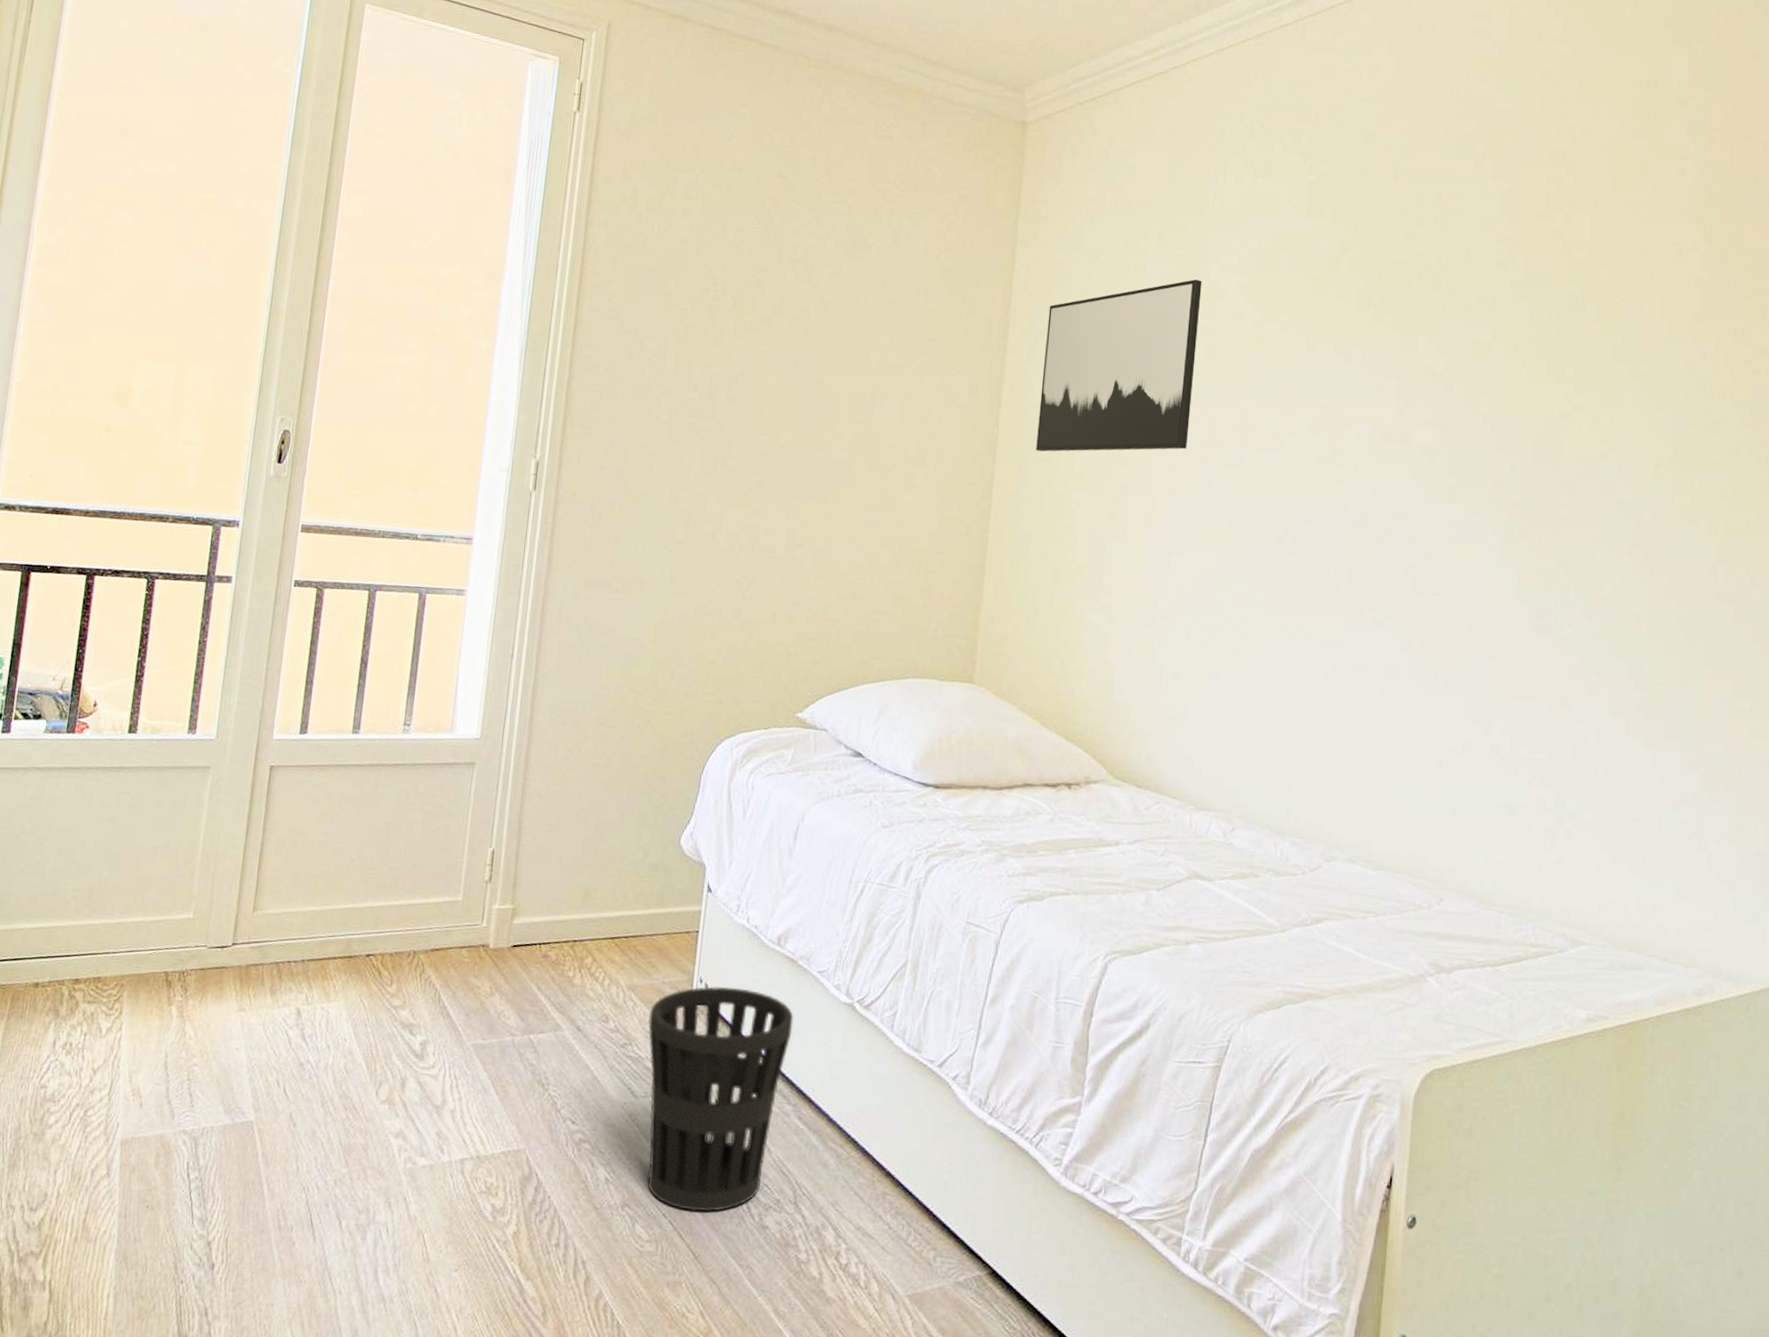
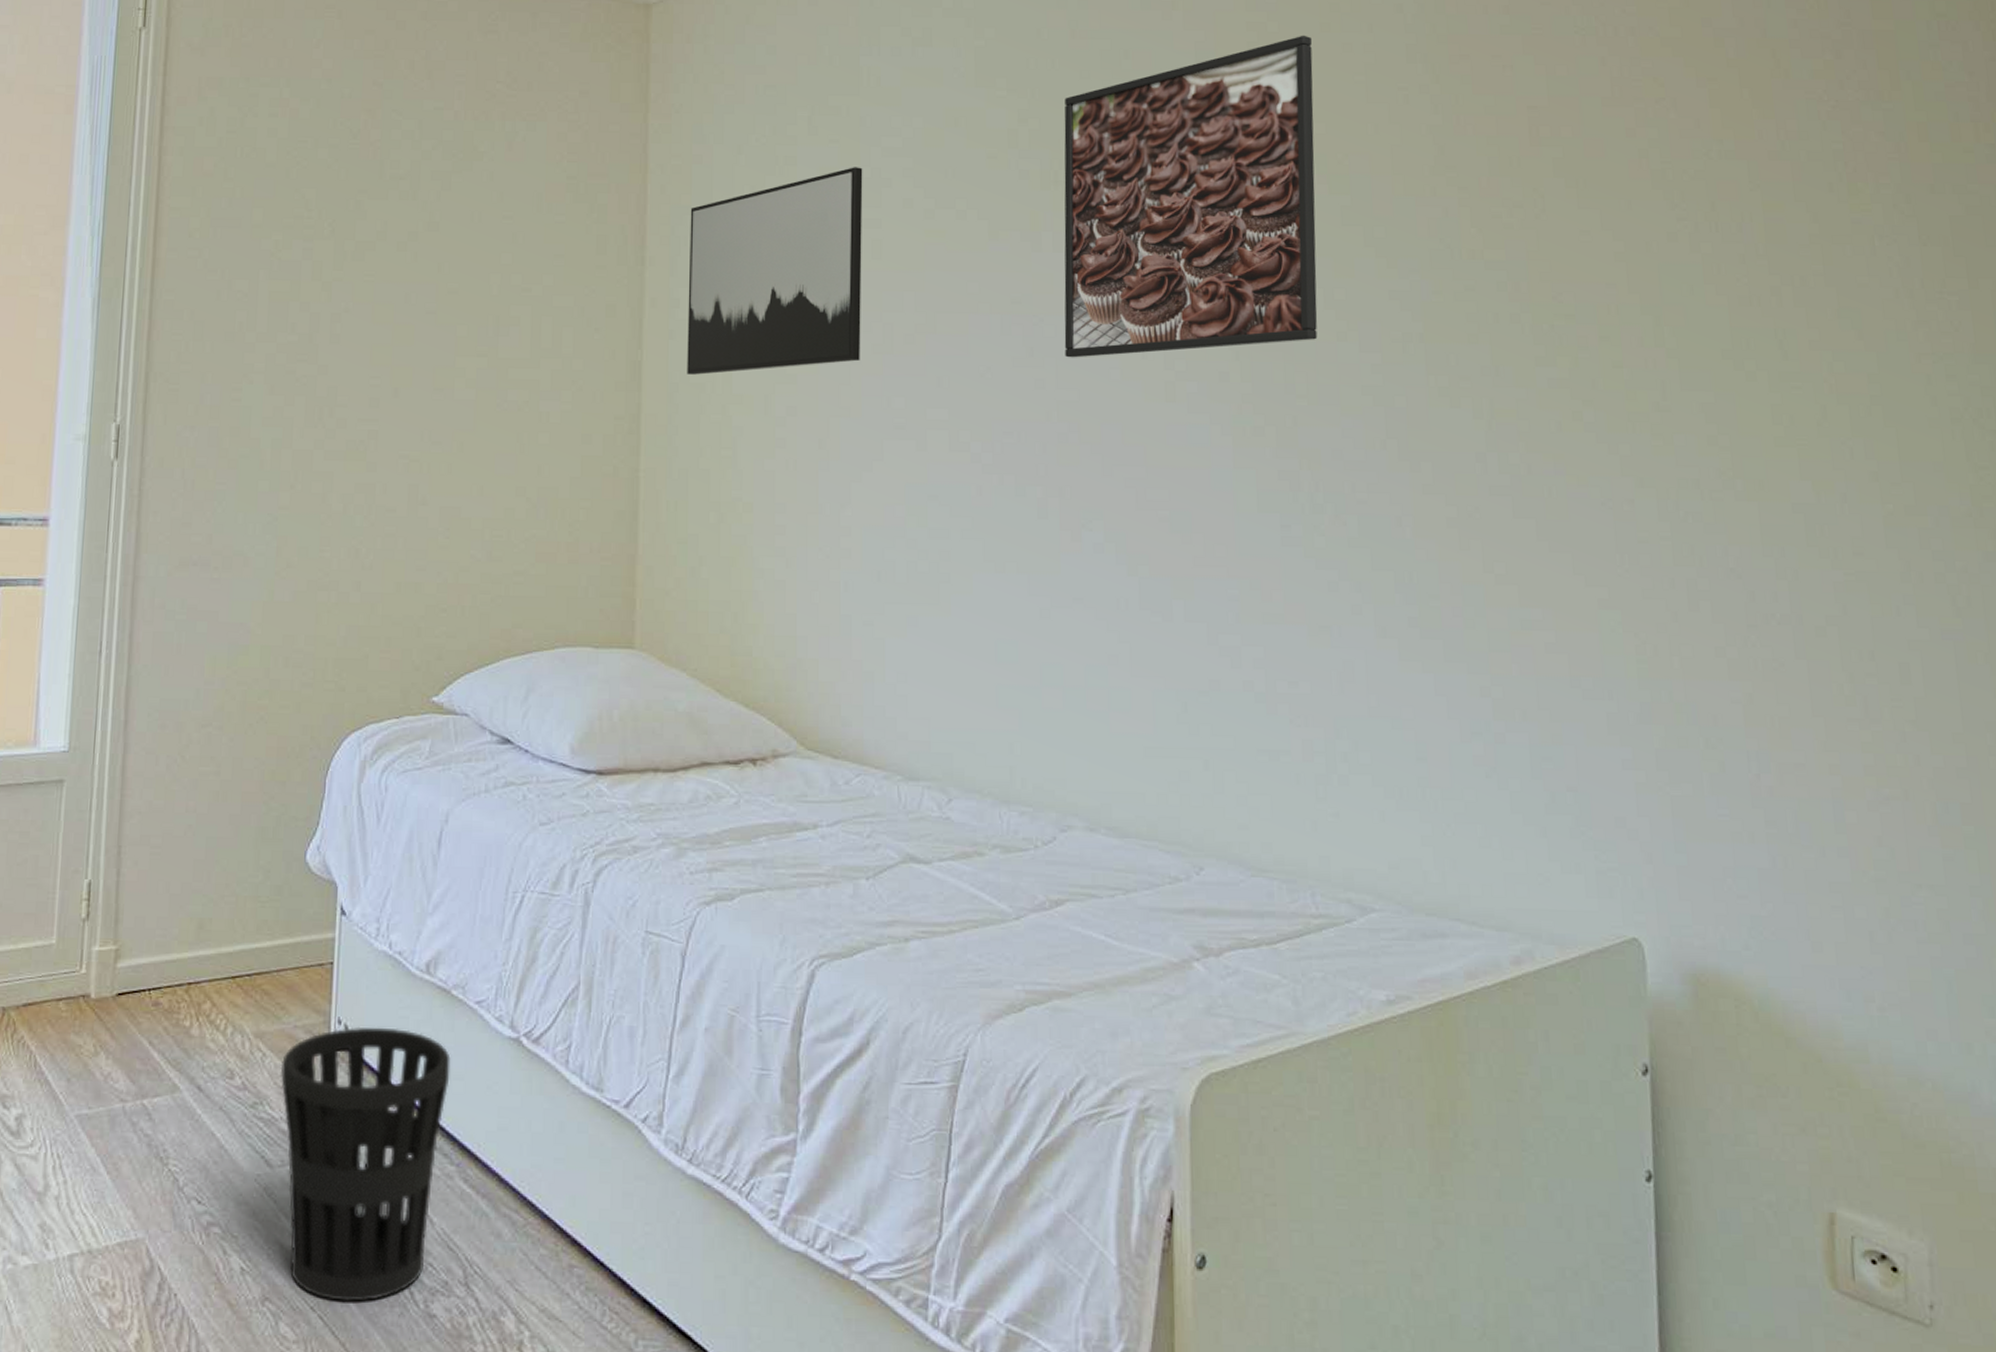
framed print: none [1364,190,1602,460] -> present [1064,35,1318,358]

